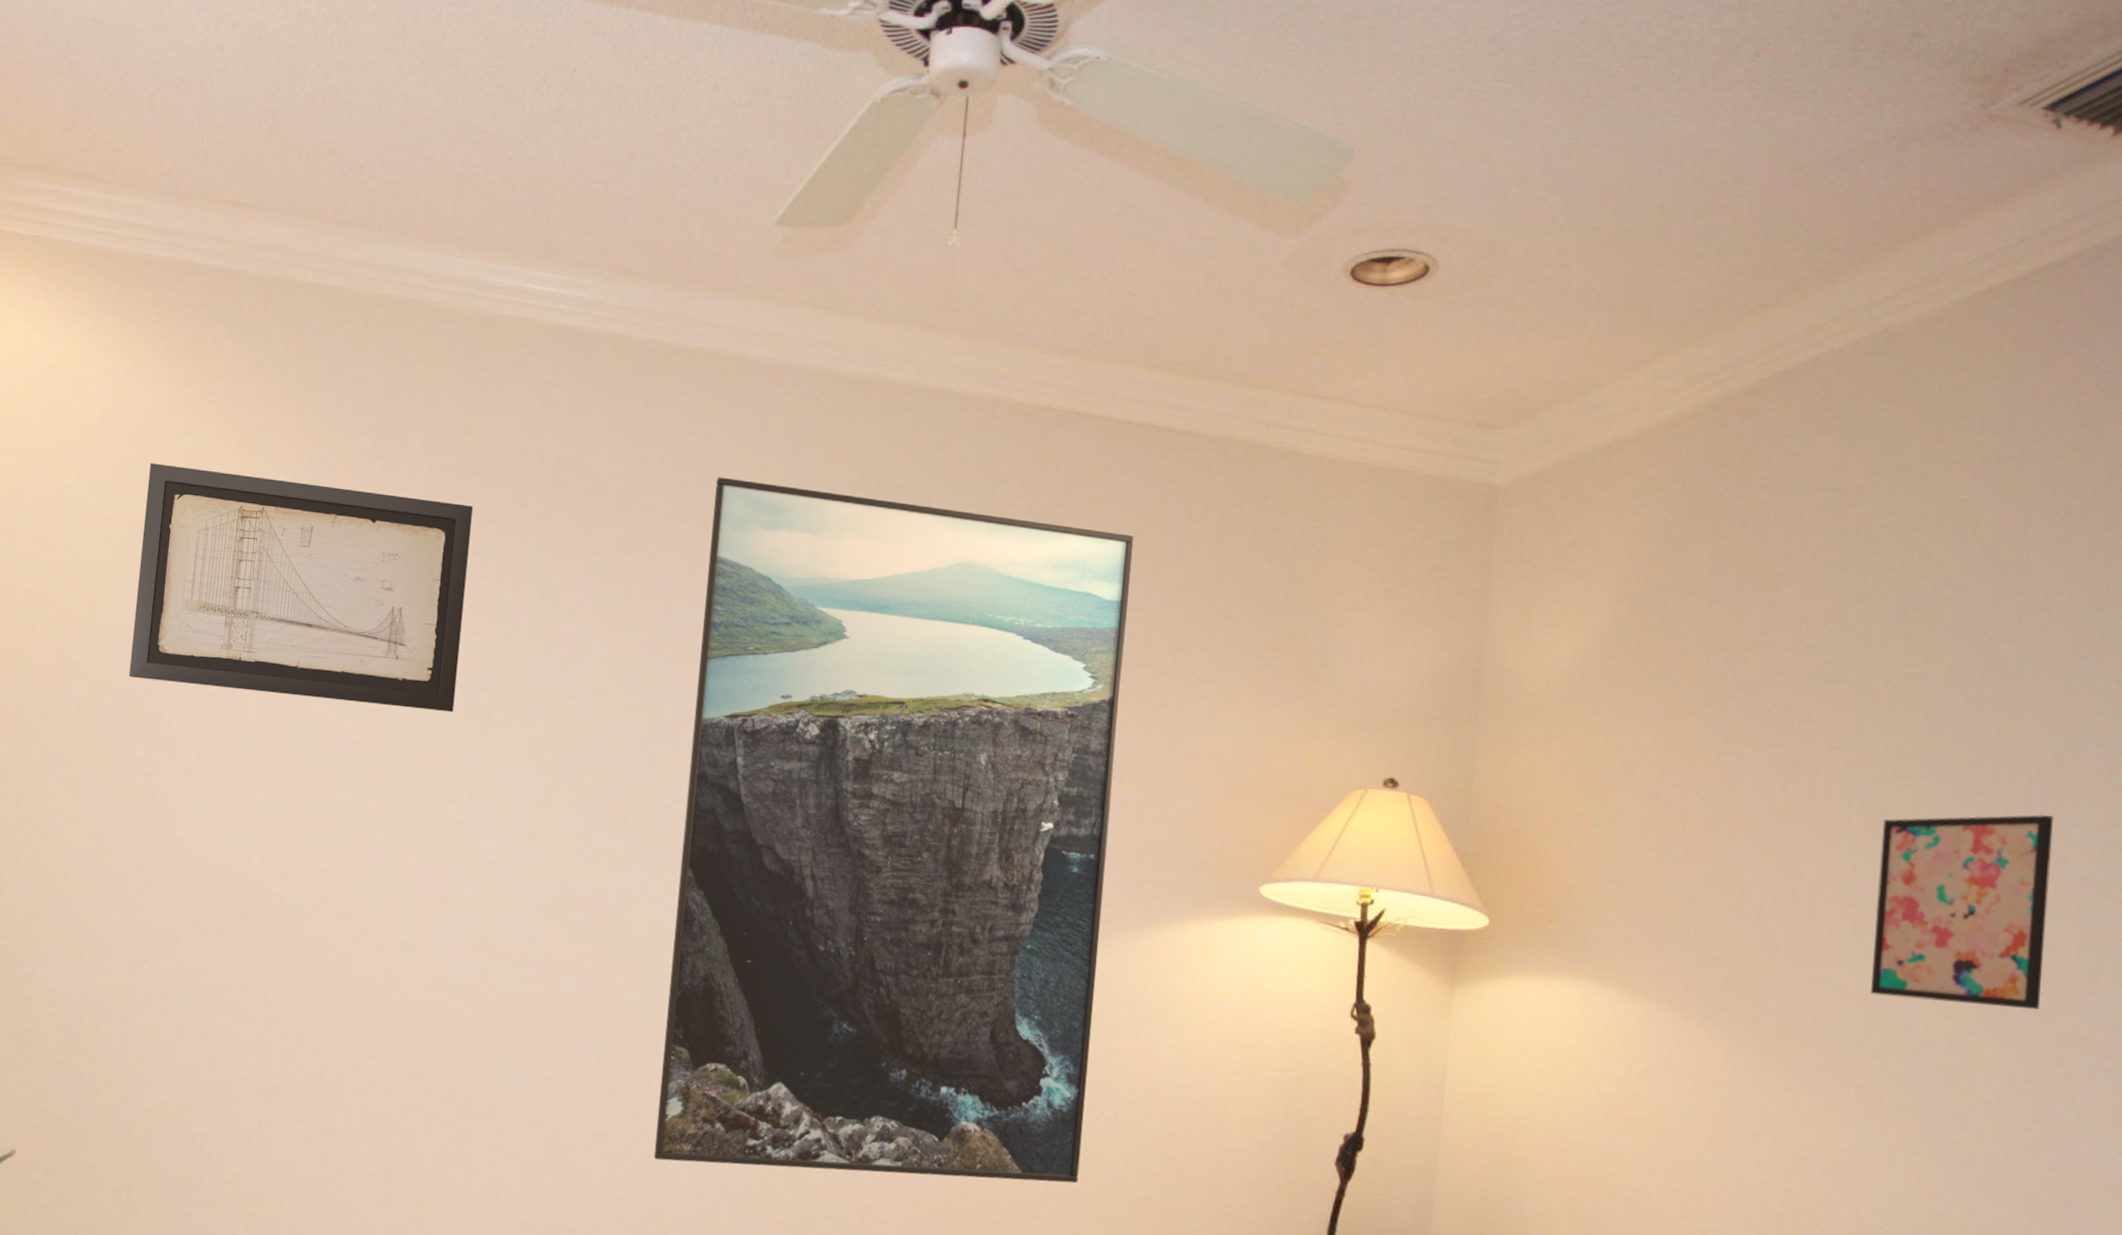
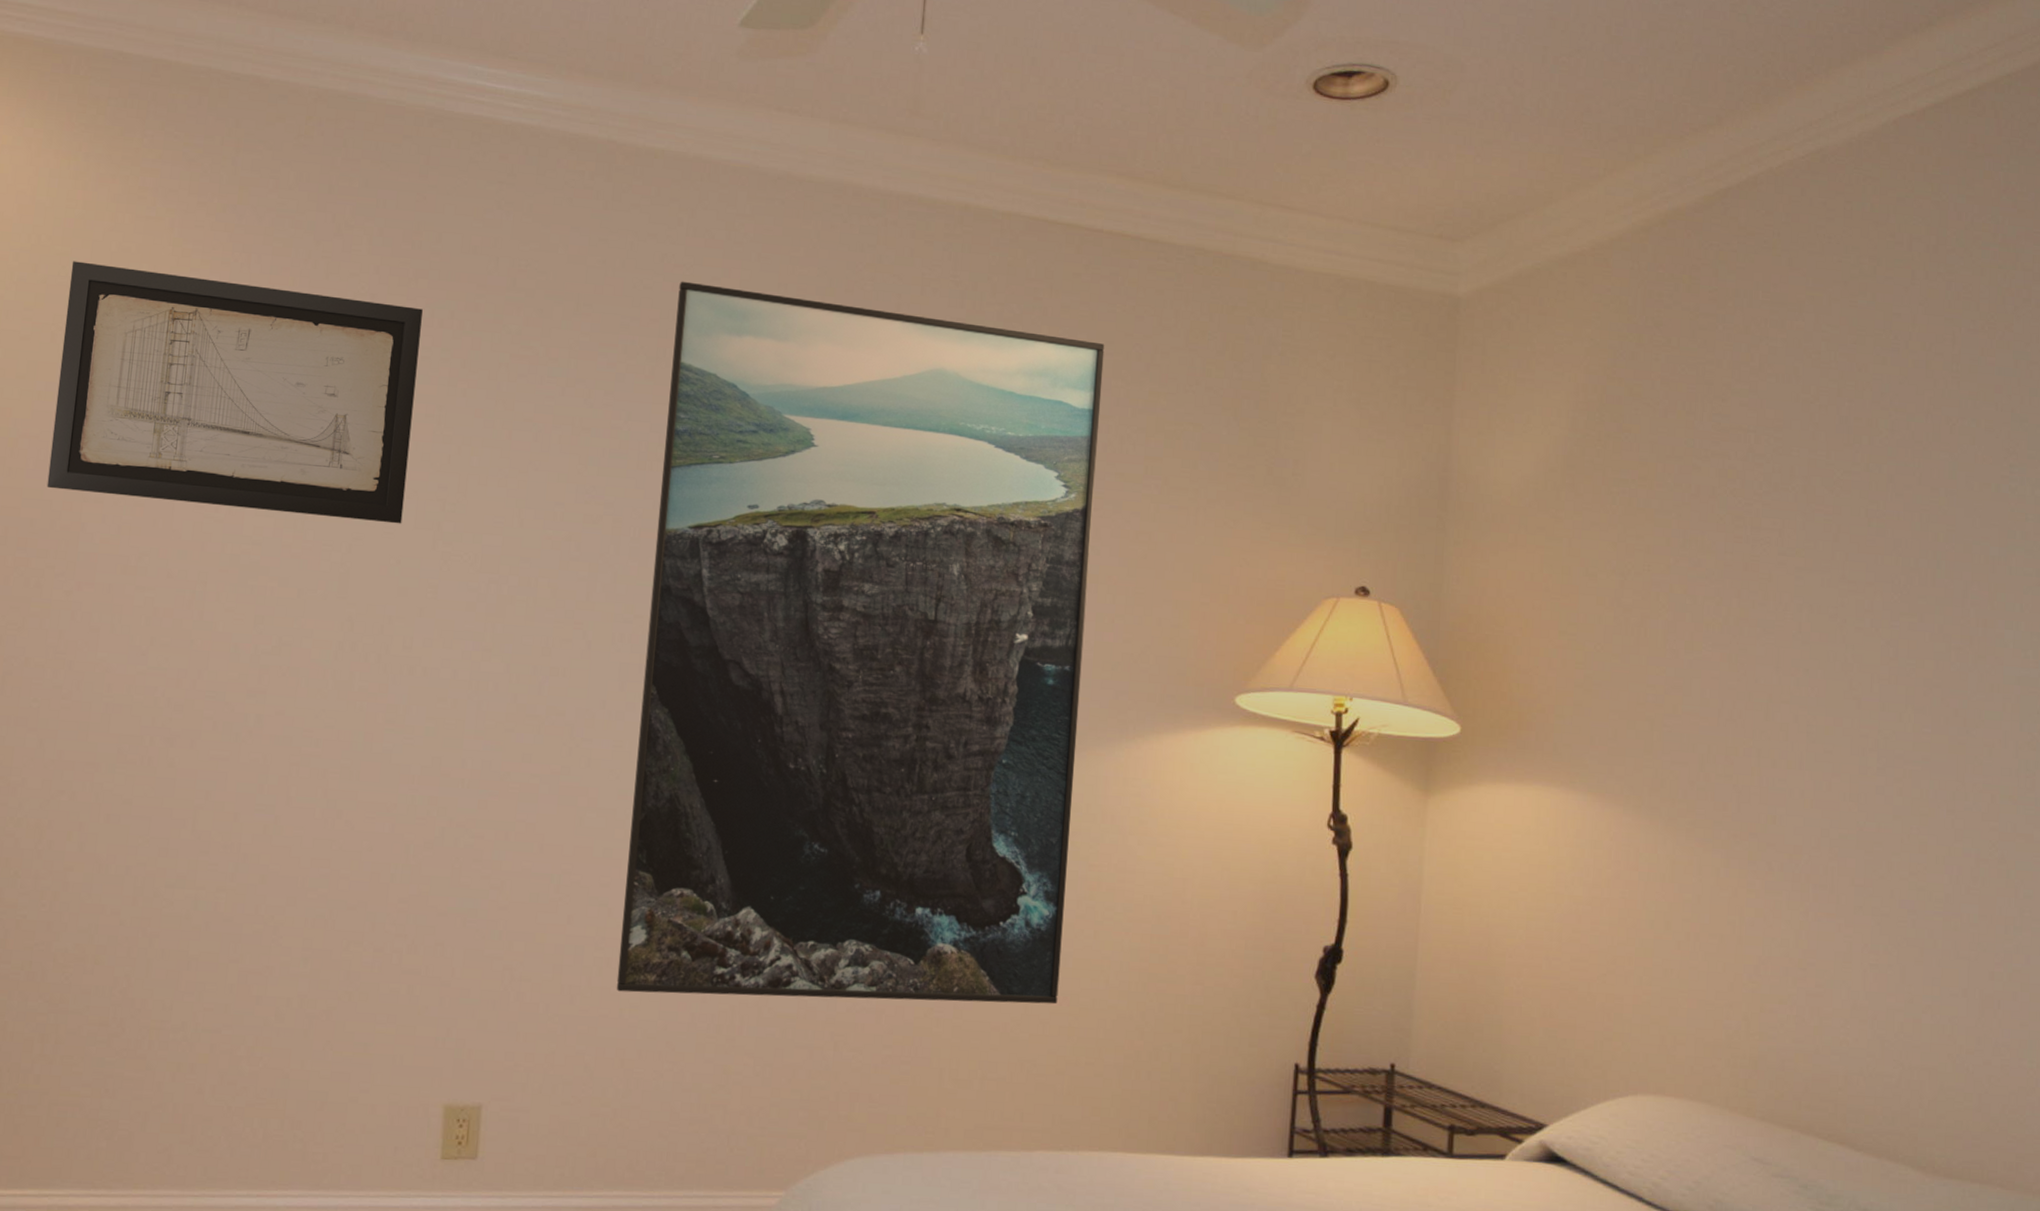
wall art: present [1871,814,2053,1010] -> none [1825,617,1989,808]

